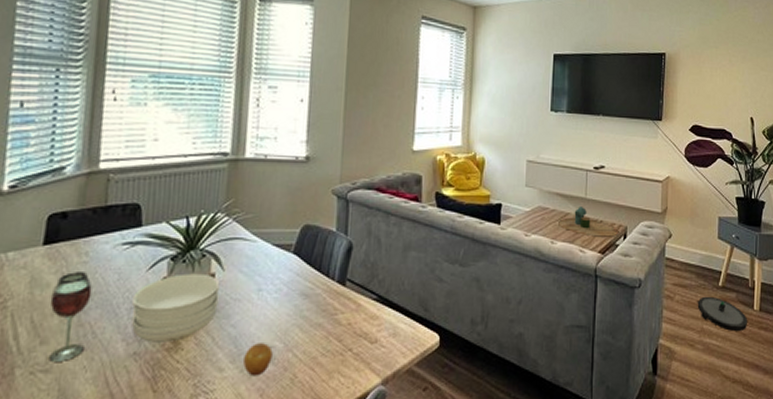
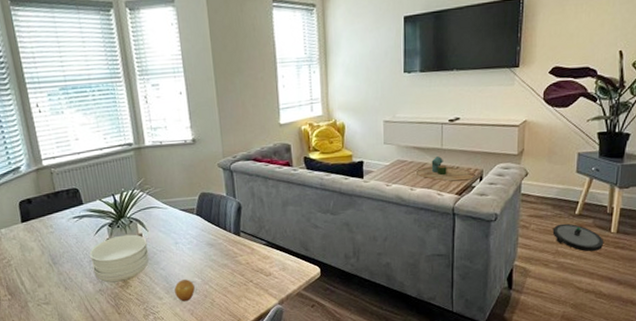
wineglass: present [49,272,93,362] -> none [36,239,67,298]

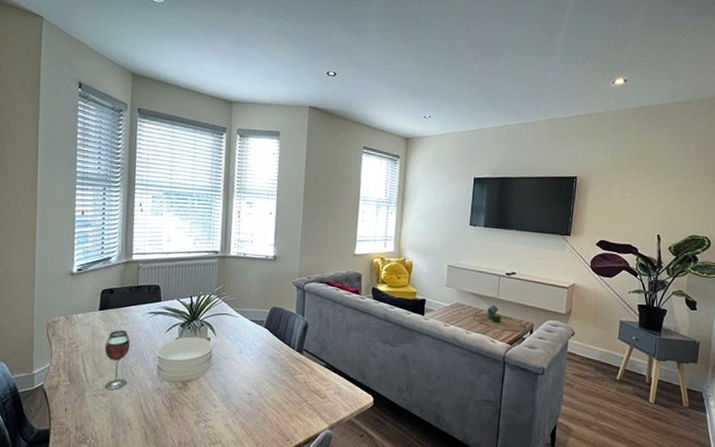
wineglass: none [36,239,67,298] -> present [104,330,131,390]
fruit: present [174,279,195,302] -> none [230,390,250,413]
robot vacuum: present [552,223,604,251] -> none [595,386,643,419]

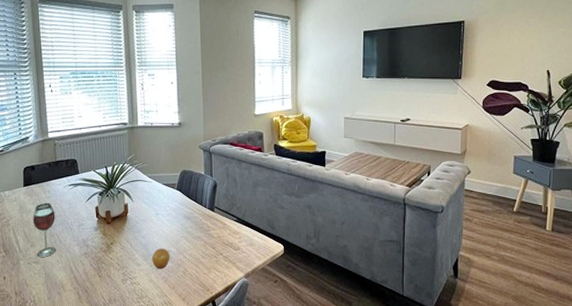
bowl: present [155,336,214,383] -> none [80,203,132,247]
fruit: none [230,390,250,413] -> present [152,248,170,269]
decorative tray: present [473,305,526,332] -> none [372,151,424,174]

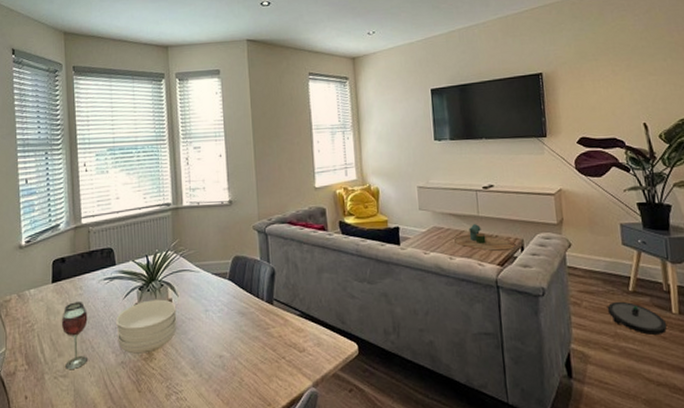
bowl: none [80,203,132,247] -> present [116,299,177,354]
fruit: present [152,248,170,269] -> none [201,353,223,380]
decorative tray: none [372,151,424,174] -> present [454,224,516,251]
robot vacuum: none [493,219,541,246] -> present [607,301,668,335]

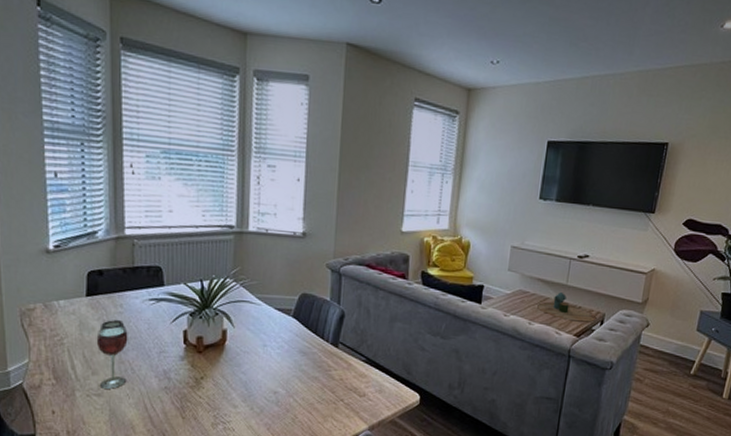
bowl: present [116,299,177,354] -> none [161,327,231,381]
robot vacuum: present [607,301,668,335] -> none [665,382,715,415]

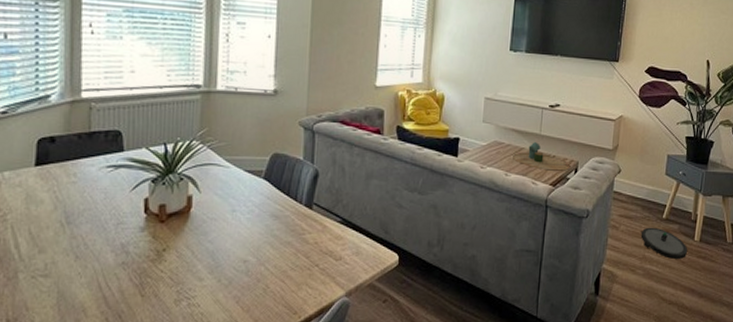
wineglass: present [96,320,128,389] -> none [45,191,82,268]
robot vacuum: none [665,382,715,415] -> present [640,227,688,259]

